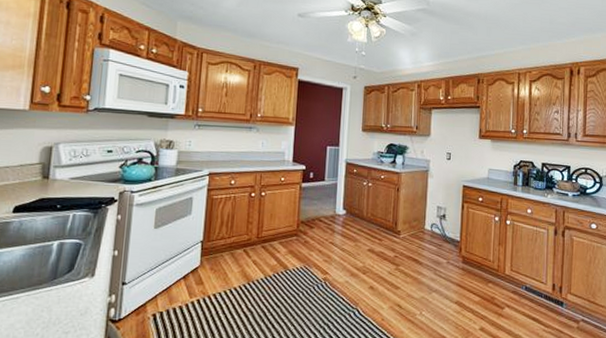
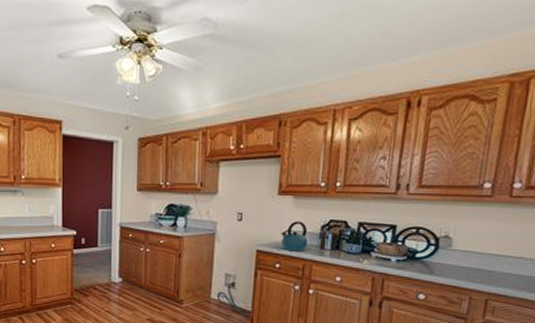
kettle: none [482,161,504,187] -> present [281,221,308,252]

